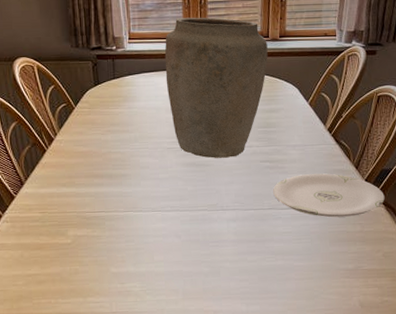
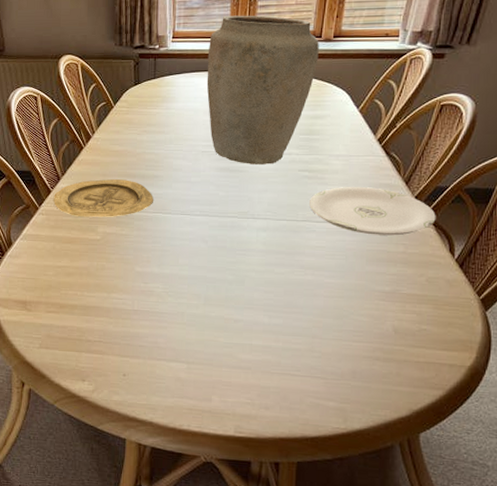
plate: none [18,180,123,221] -> present [53,179,153,217]

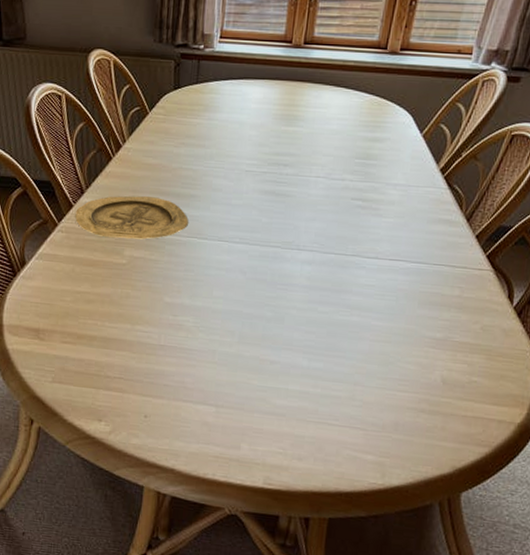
vase: present [206,15,319,165] -> none [255,16,384,190]
plate: present [309,187,436,236] -> none [360,220,497,278]

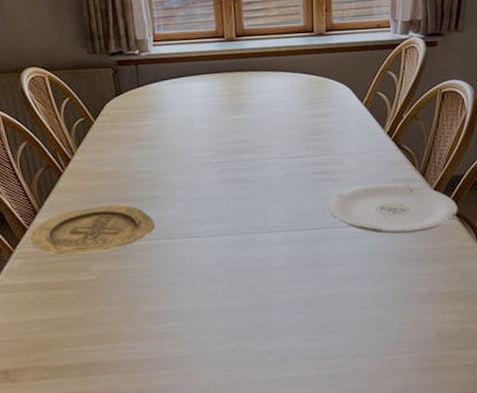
plate: none [360,220,497,278] -> present [328,183,458,235]

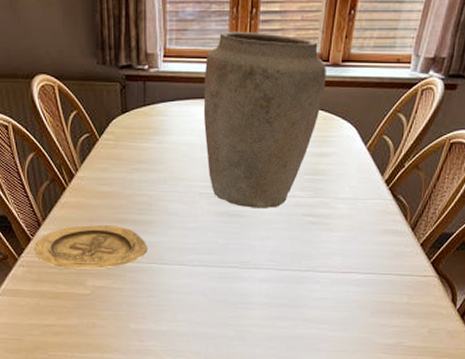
vase: none [195,12,314,173] -> present [203,31,326,208]
plate: present [328,183,458,235] -> none [314,233,441,286]

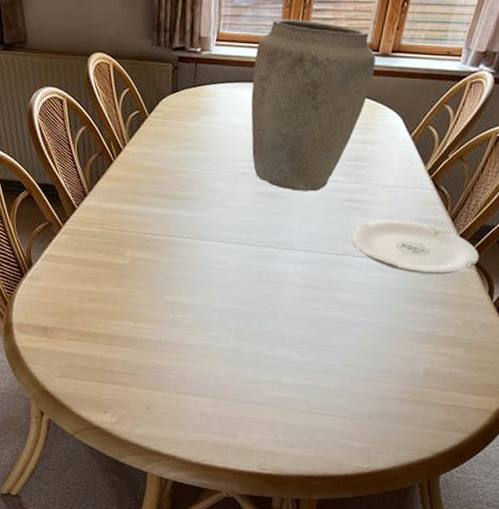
plate: present [35,225,147,269] -> none [79,198,187,241]
plate: none [314,233,441,286] -> present [351,220,479,275]

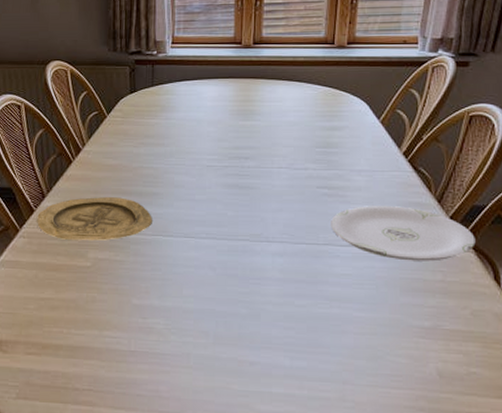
plate: none [79,198,187,241] -> present [37,197,152,240]
vase: present [251,18,376,192] -> none [210,20,332,181]

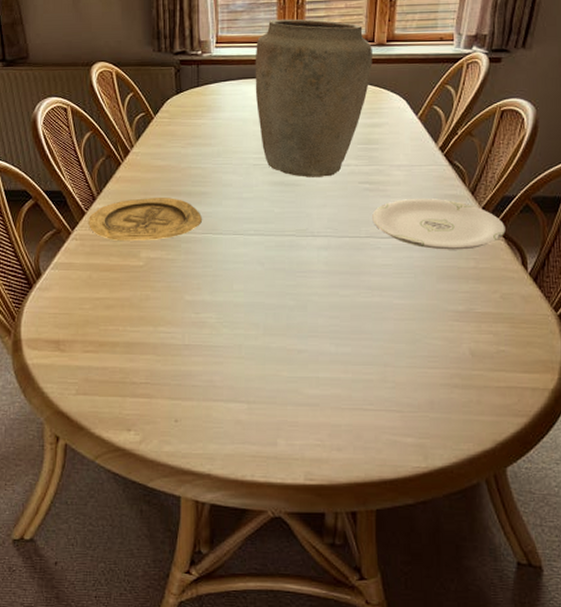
vase: none [210,20,332,181] -> present [255,19,373,177]

